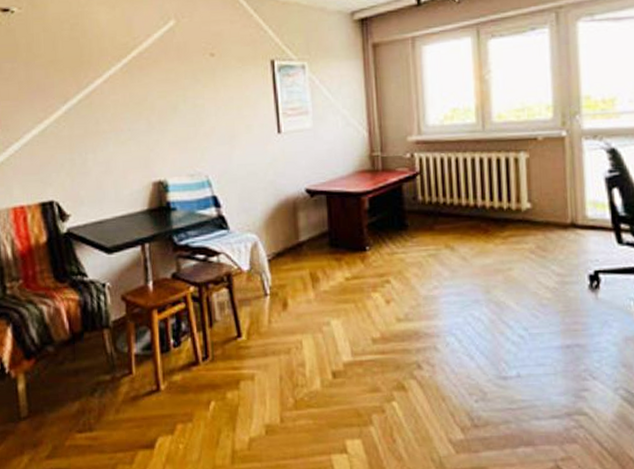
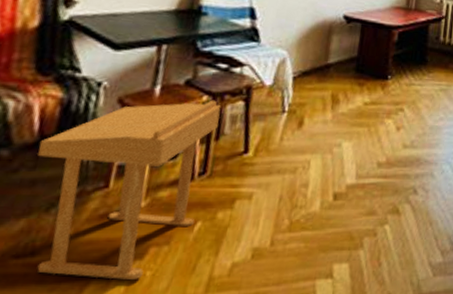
side table: none [72,290,209,452] -> present [37,100,221,281]

